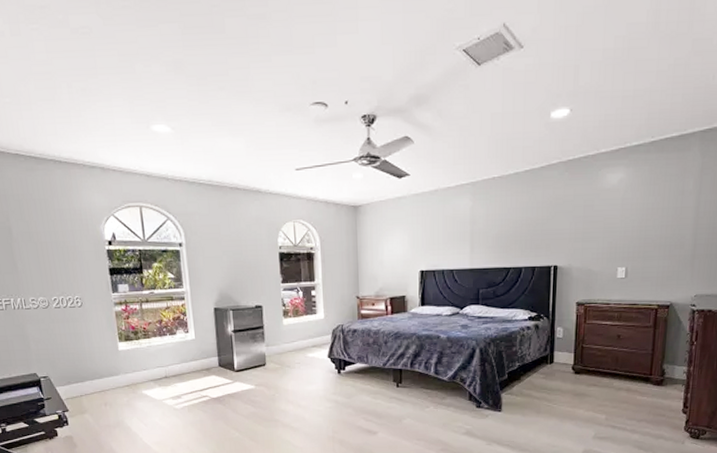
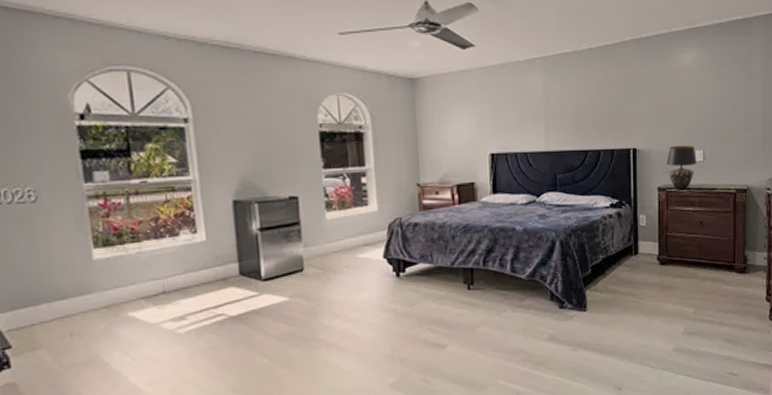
table lamp: none [586,262,618,305] -> present [666,145,697,190]

